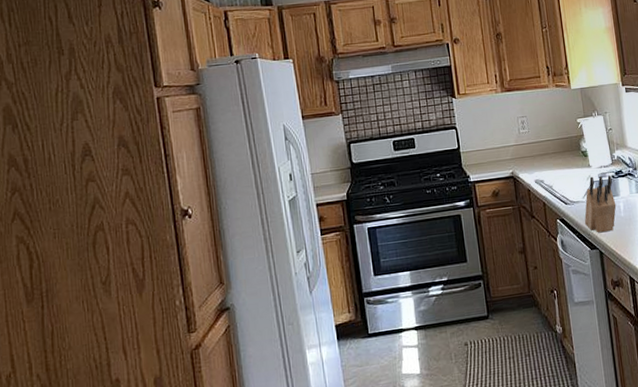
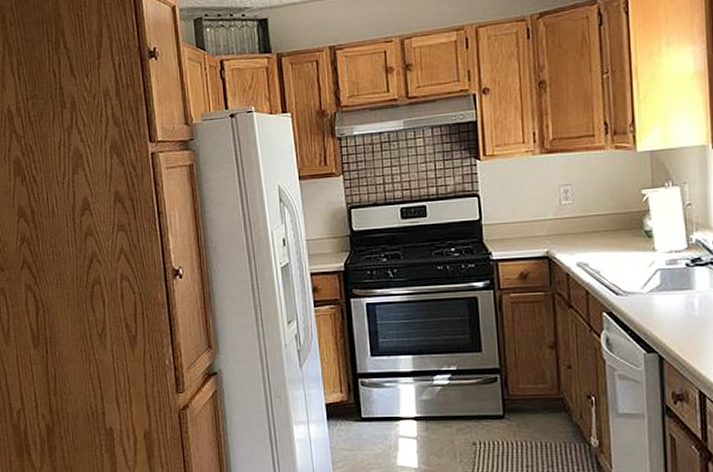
knife block: present [584,175,616,233] -> none [640,262,689,334]

